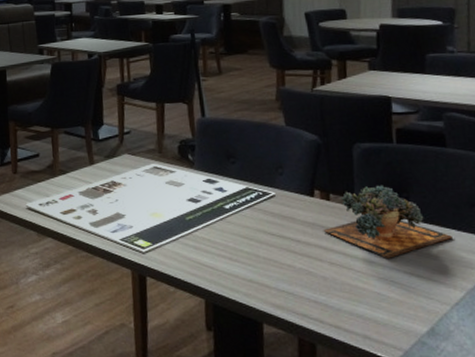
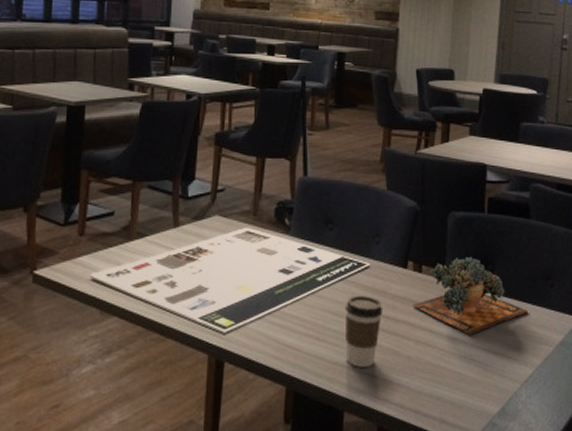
coffee cup: none [254,221,293,285] -> present [344,295,383,367]

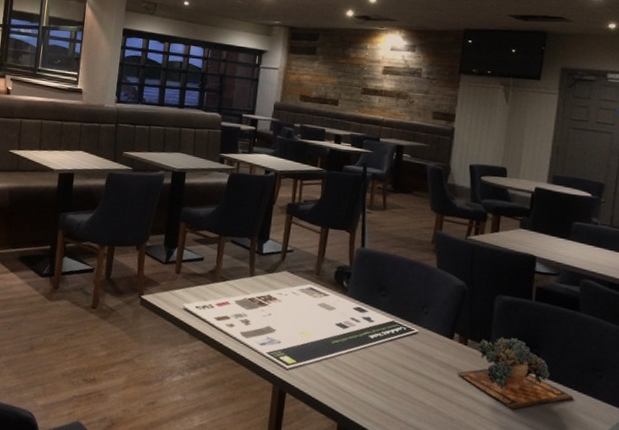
coffee cup: present [344,295,383,367] -> none [392,355,429,420]

